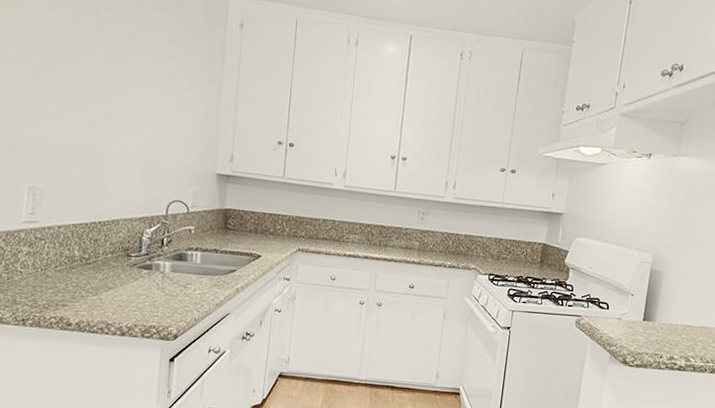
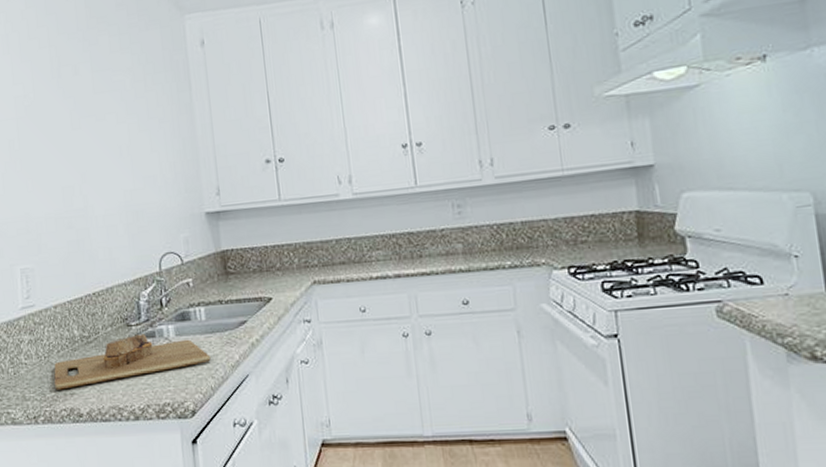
cutting board: none [47,264,199,300] -> present [54,334,211,390]

